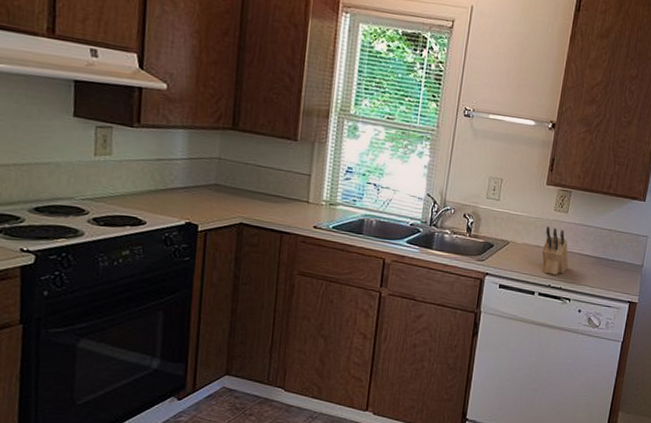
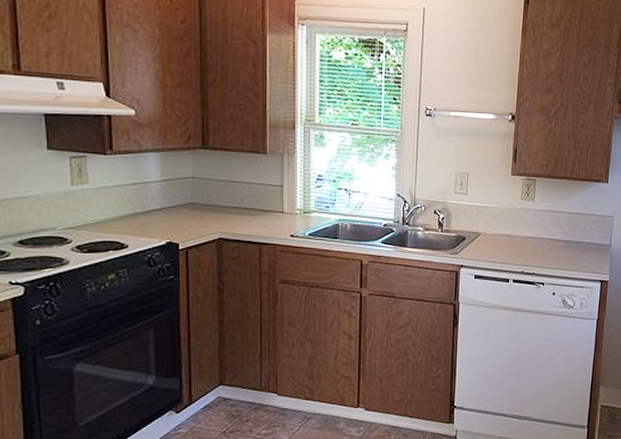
knife block: present [541,226,569,275] -> none [512,215,539,261]

